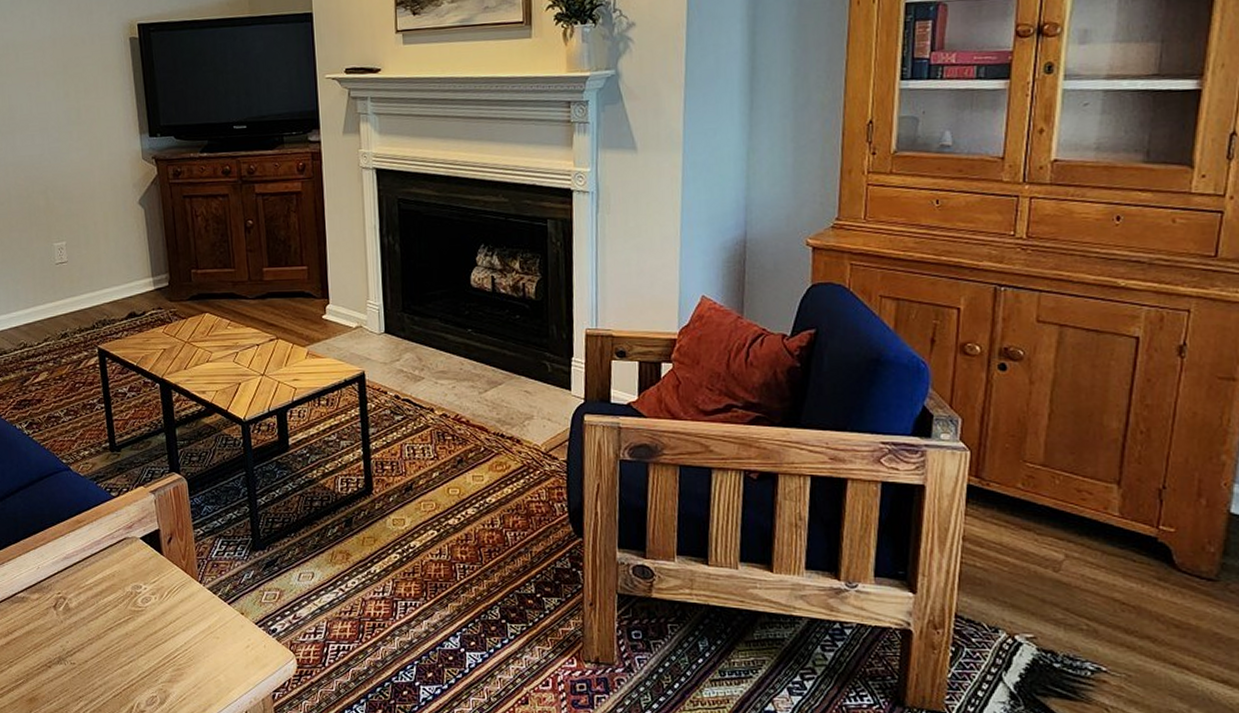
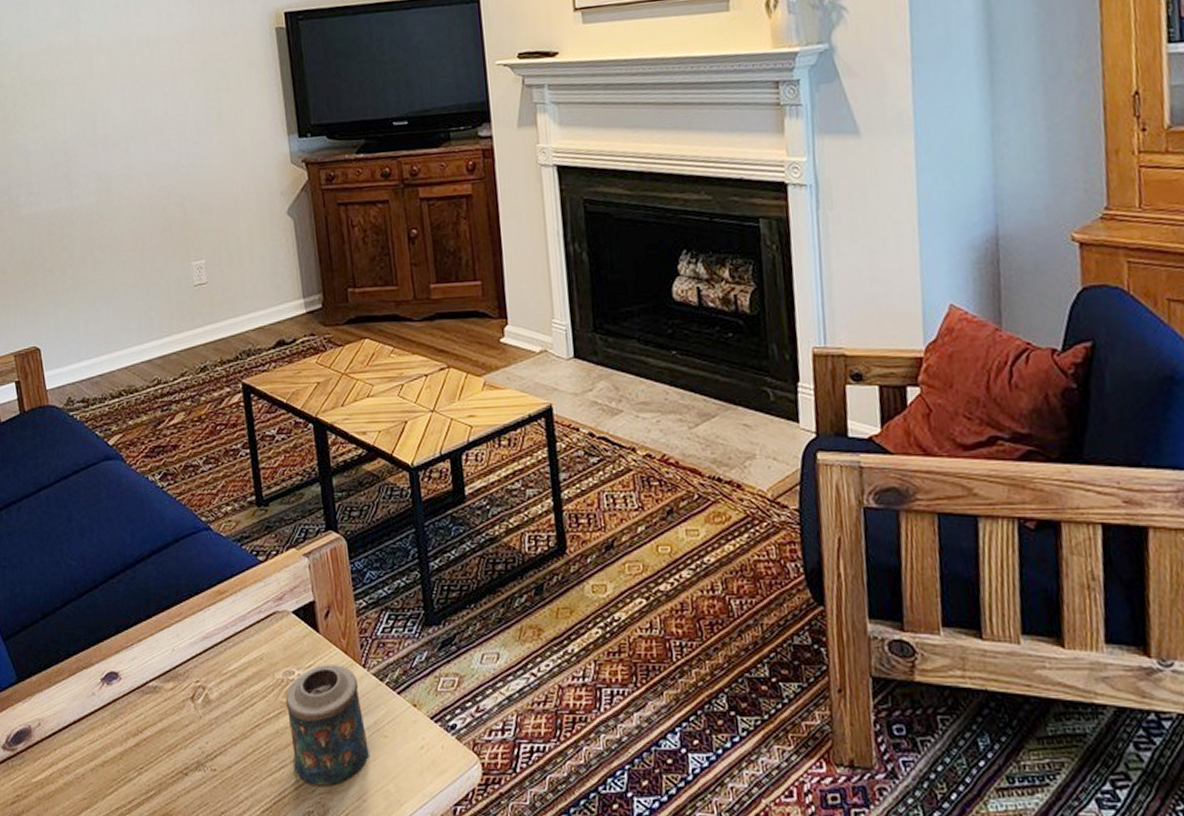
candle: none [133,581,205,677] -> present [285,665,371,786]

